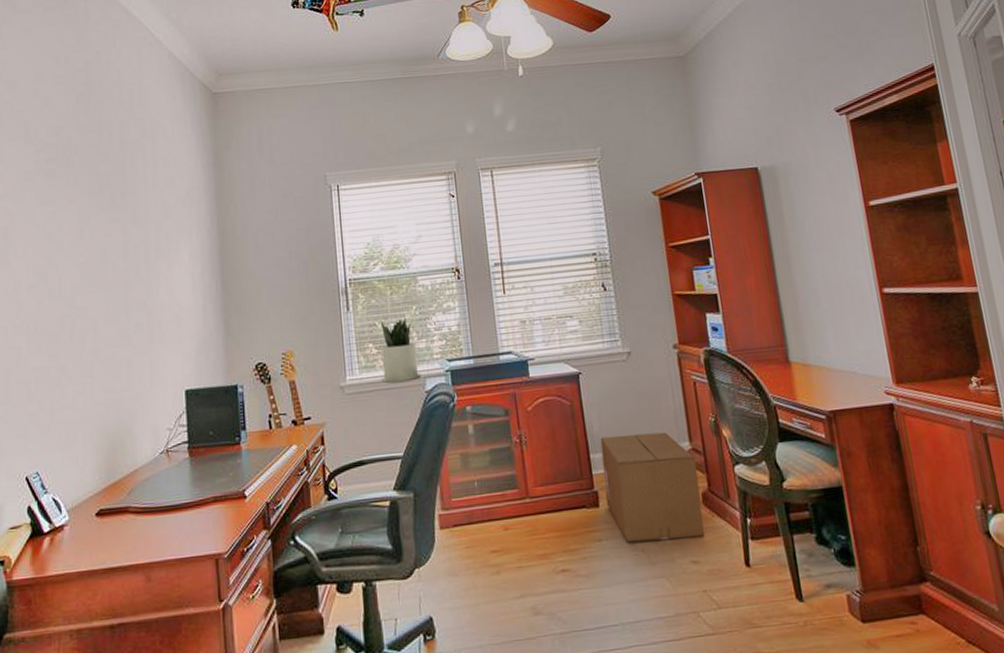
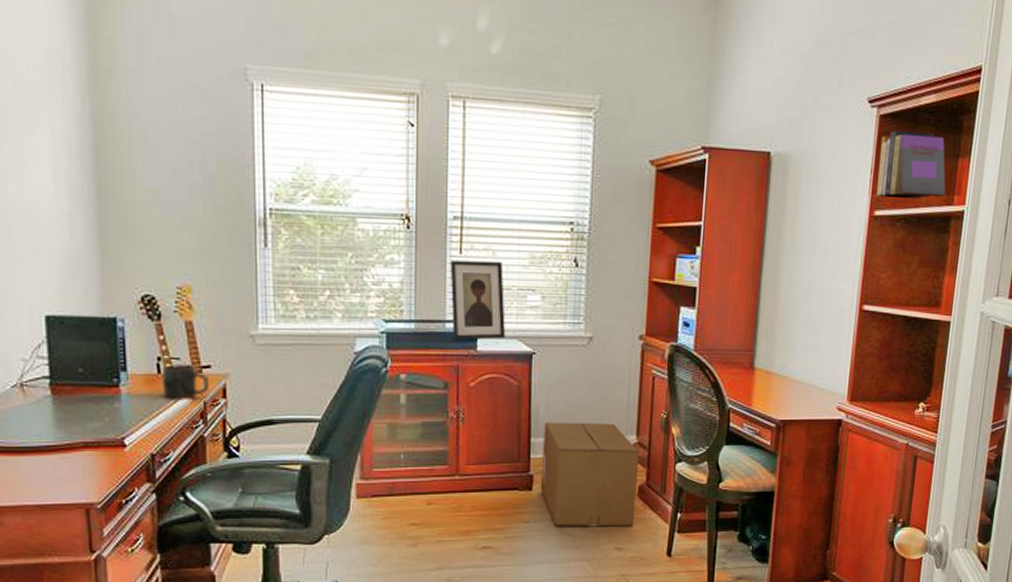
mug: none [272,417,310,453] -> present [161,363,209,402]
planter: present [380,317,422,384] -> none [300,265,352,339]
picture frame: none [496,295,553,370] -> present [450,260,506,340]
books: none [856,126,934,190] -> present [875,130,946,200]

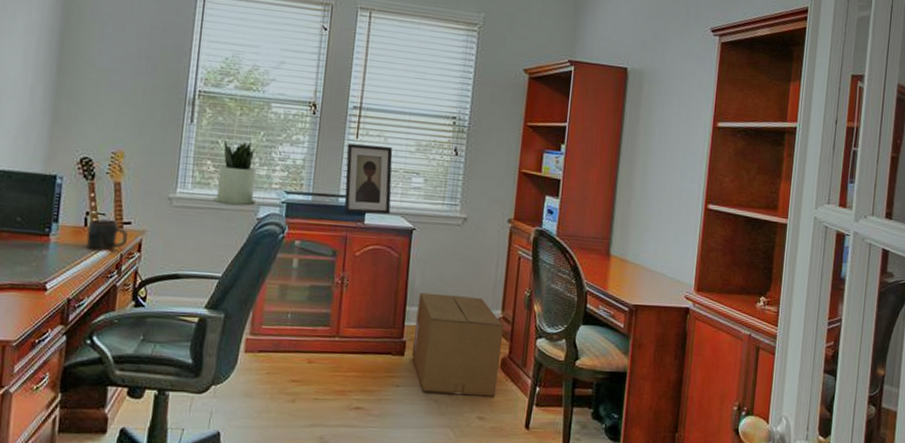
planter: none [300,265,352,339] -> present [212,140,257,206]
books: present [875,130,946,200] -> none [718,55,780,115]

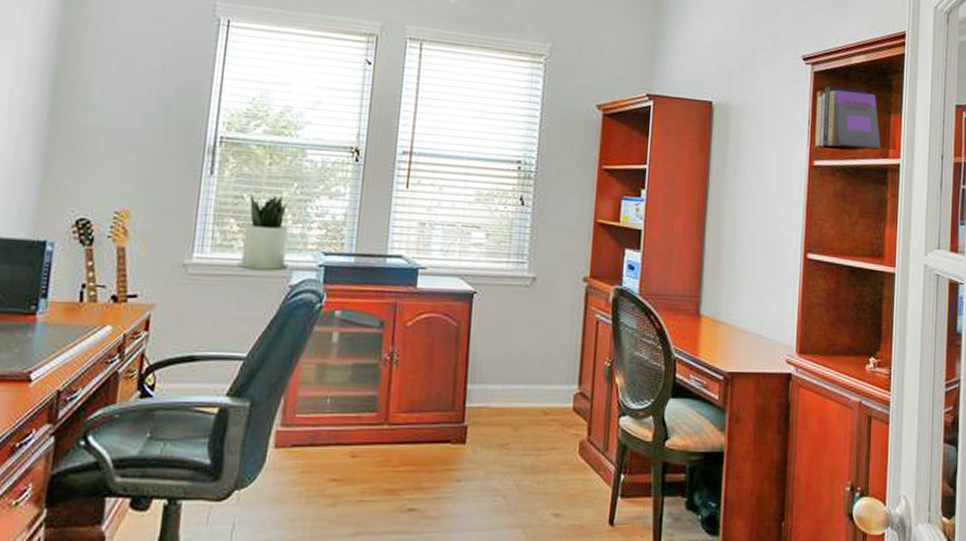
mug: present [85,219,127,253] -> none [81,291,133,334]
picture frame: present [344,143,393,215] -> none [392,194,449,277]
box: present [411,292,504,397] -> none [474,367,582,488]
books: none [718,55,780,115] -> present [814,86,881,152]

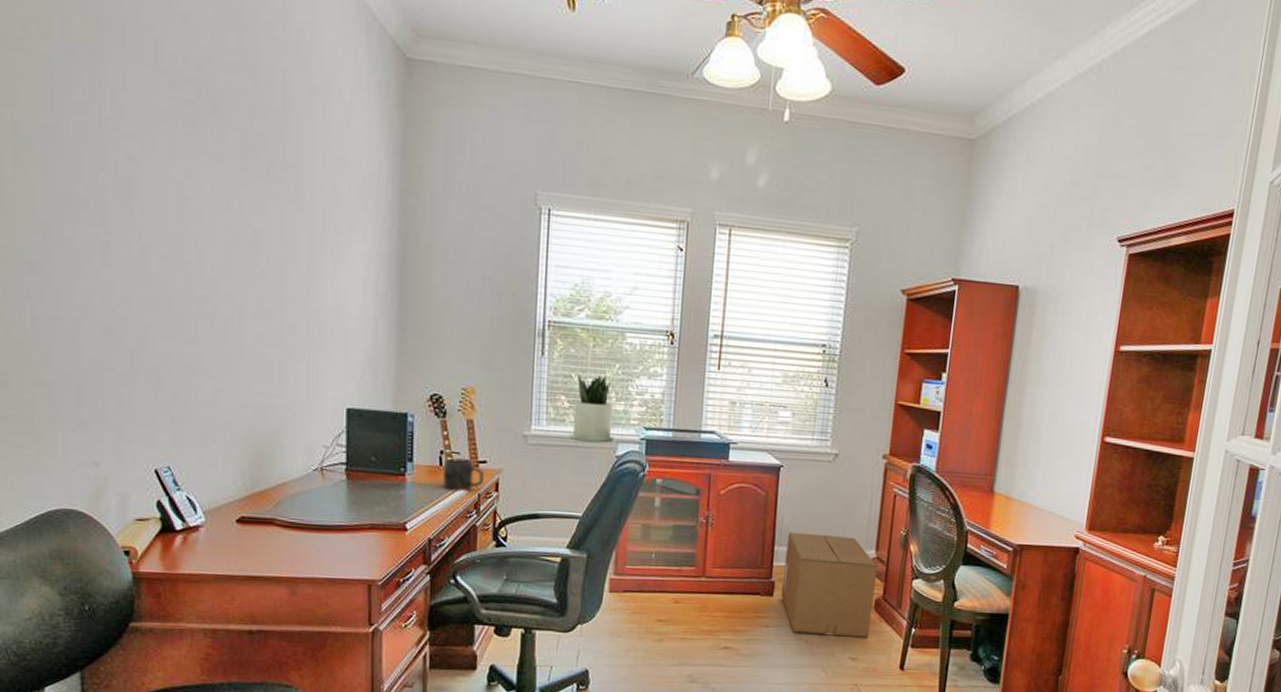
mug: none [81,291,133,334] -> present [442,457,484,493]
box: none [474,367,582,488] -> present [780,532,878,638]
books: present [814,86,881,152] -> none [1121,269,1194,337]

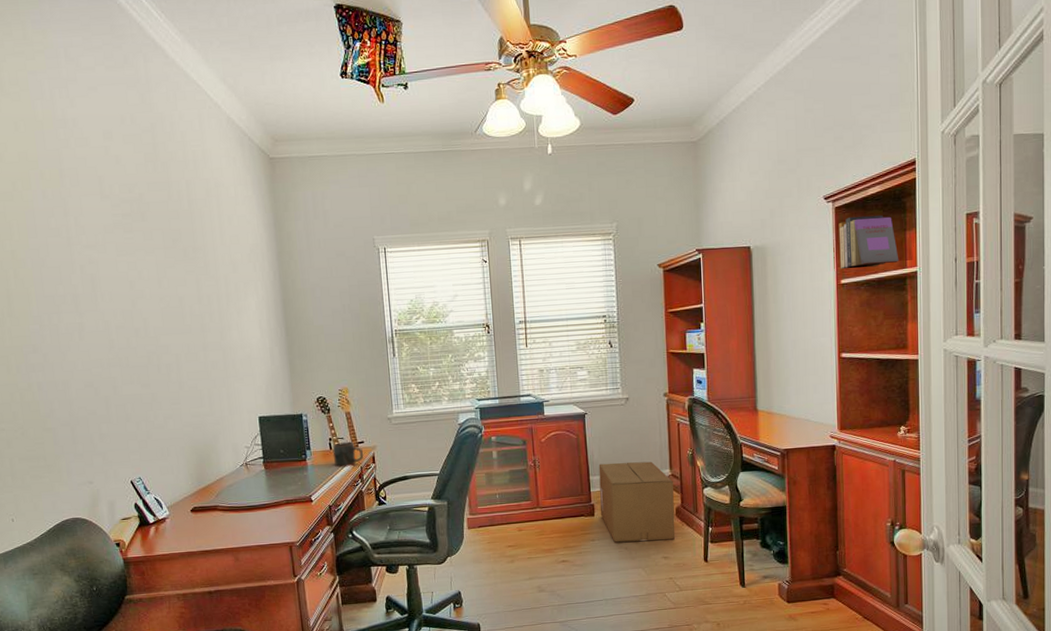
planter: present [568,374,615,443] -> none [421,364,456,417]
books: none [1121,269,1194,337] -> present [838,214,899,270]

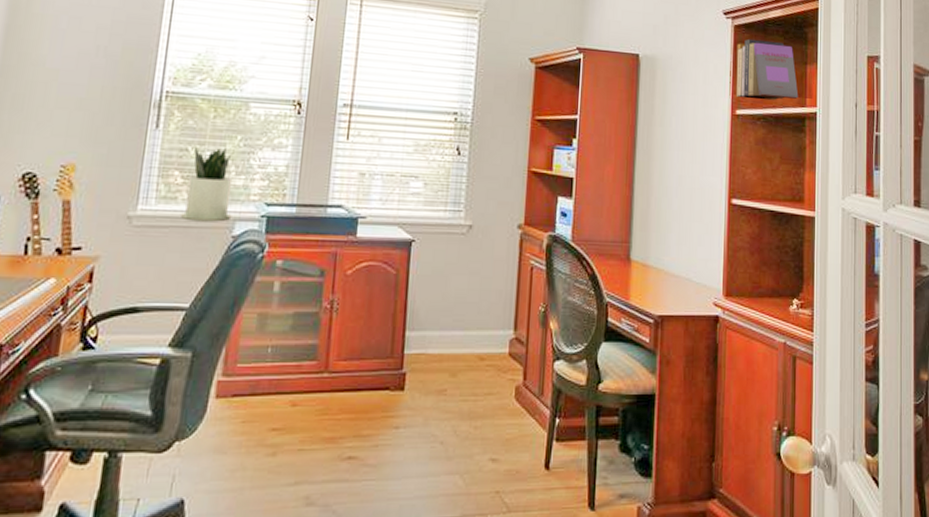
mug: present [332,441,363,469] -> none [25,244,77,287]
planter: none [421,364,456,417] -> present [180,147,233,222]
box: present [598,461,675,543] -> none [412,314,518,434]

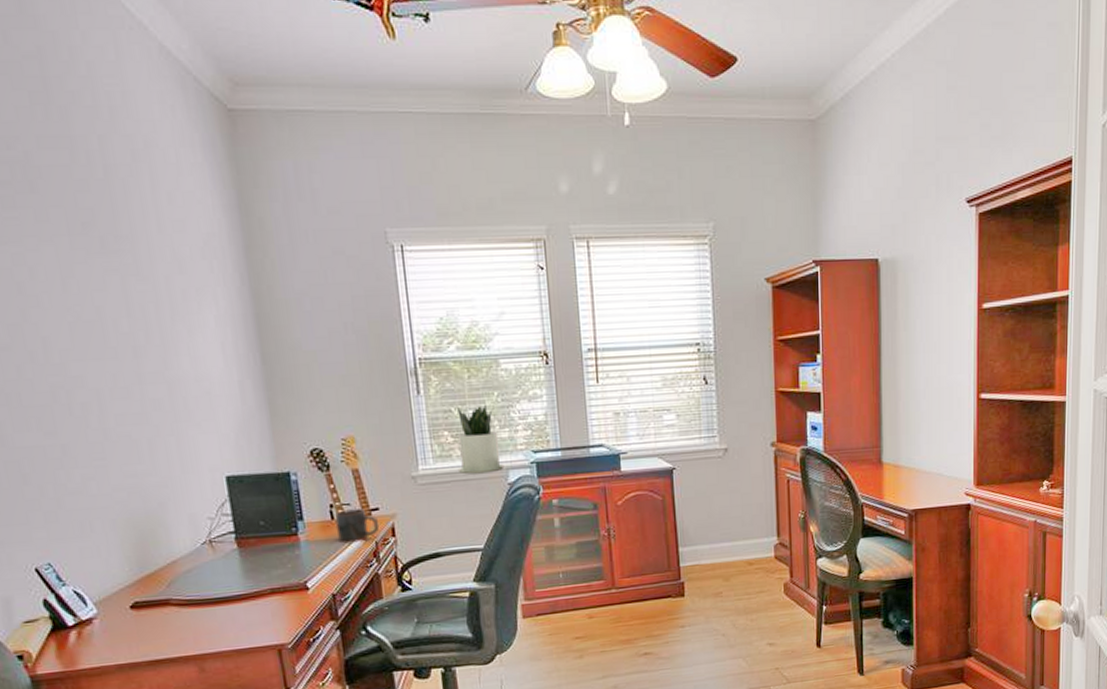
mug: none [25,244,77,287] -> present [334,507,379,545]
books: present [736,38,799,101] -> none [982,224,1049,291]

